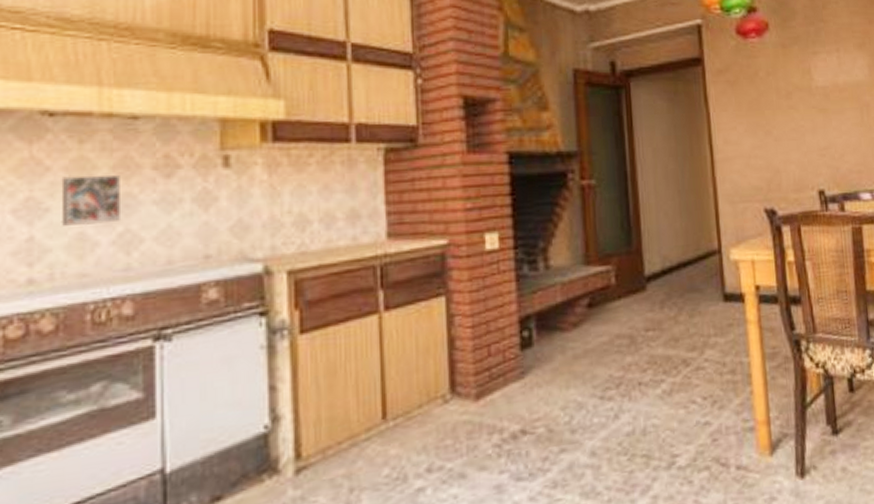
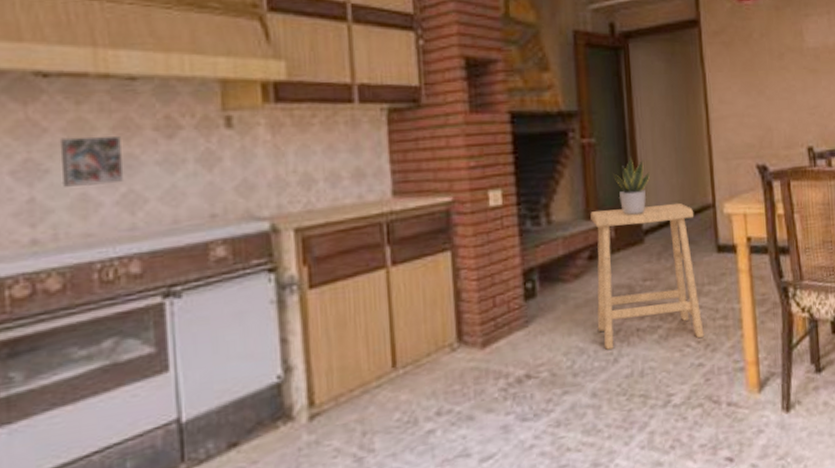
stool: none [590,248,711,405] -> present [590,202,704,350]
potted plant: none [612,198,652,261] -> present [612,156,650,215]

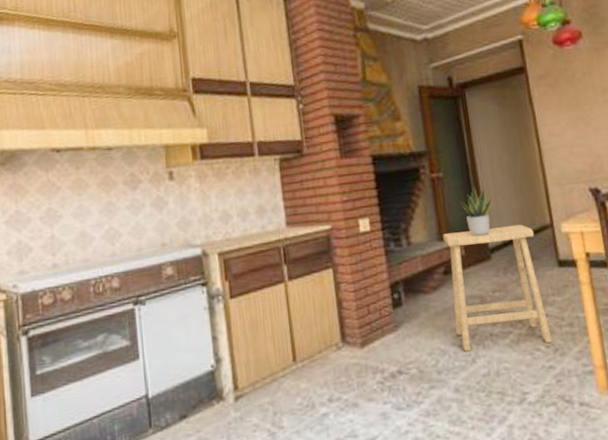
decorative tile: present [59,136,124,187] -> none [67,190,107,227]

